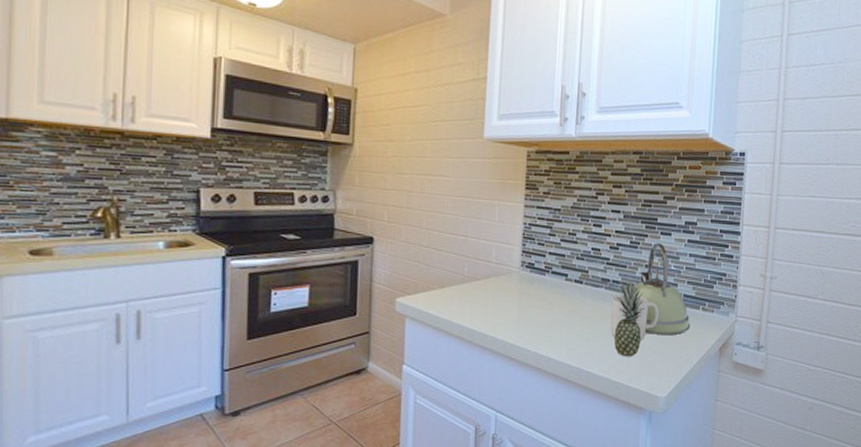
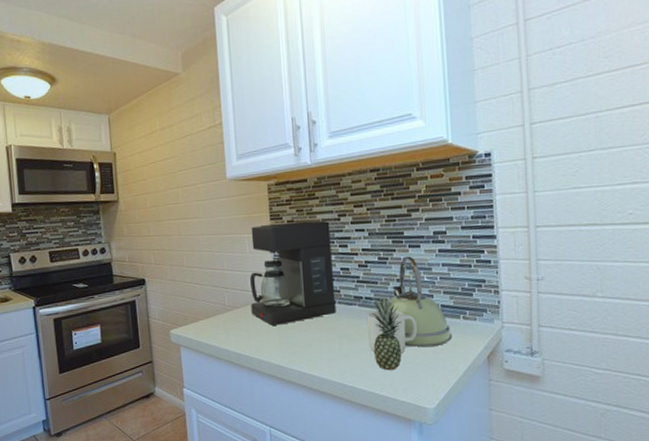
coffee maker: none [492,193,587,302] -> present [249,220,336,326]

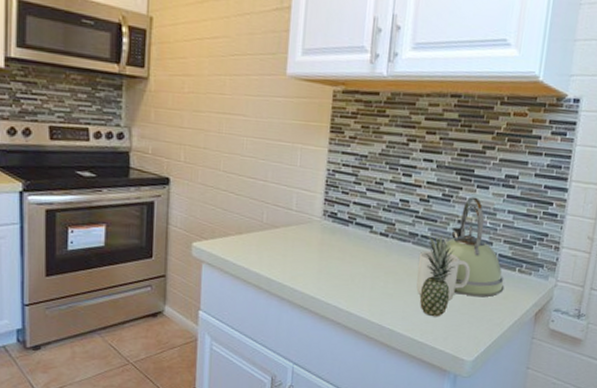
coffee maker: present [249,220,336,326] -> none [292,136,397,253]

